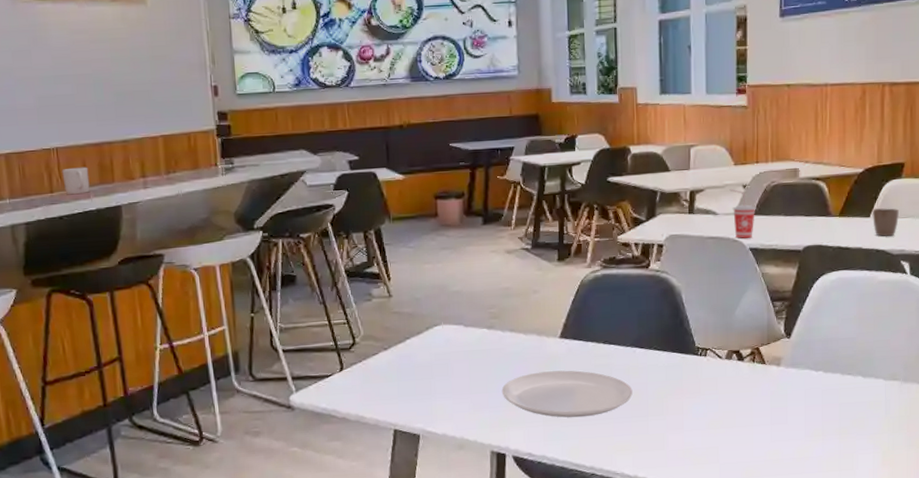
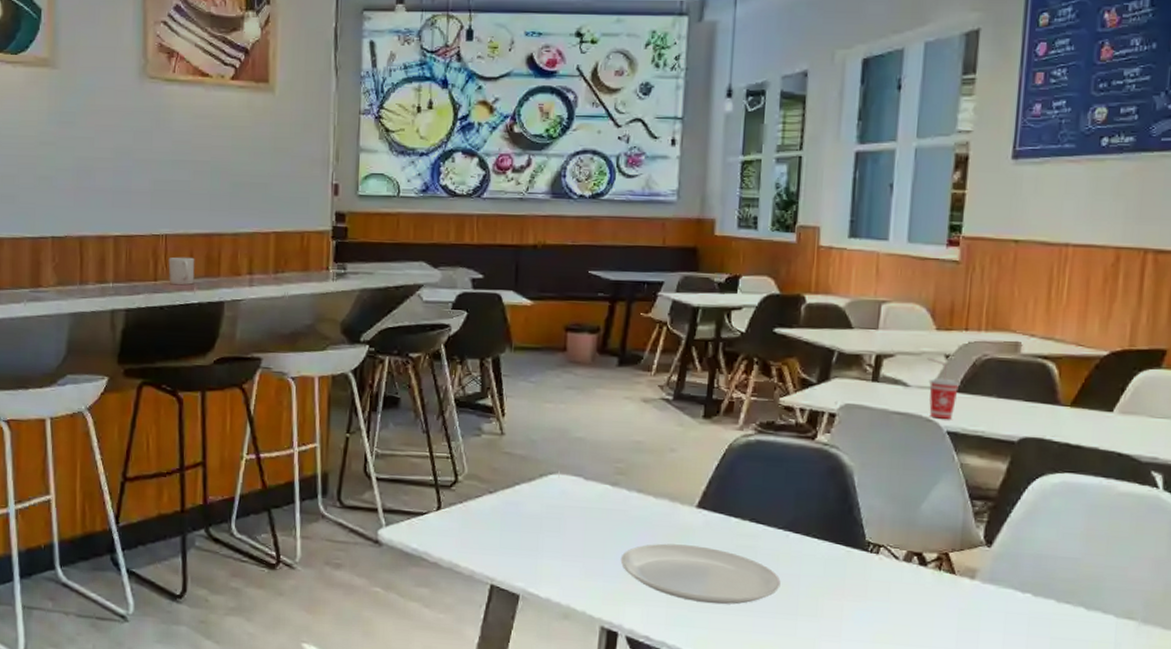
cup: present [872,208,900,236] -> none [1115,402,1155,438]

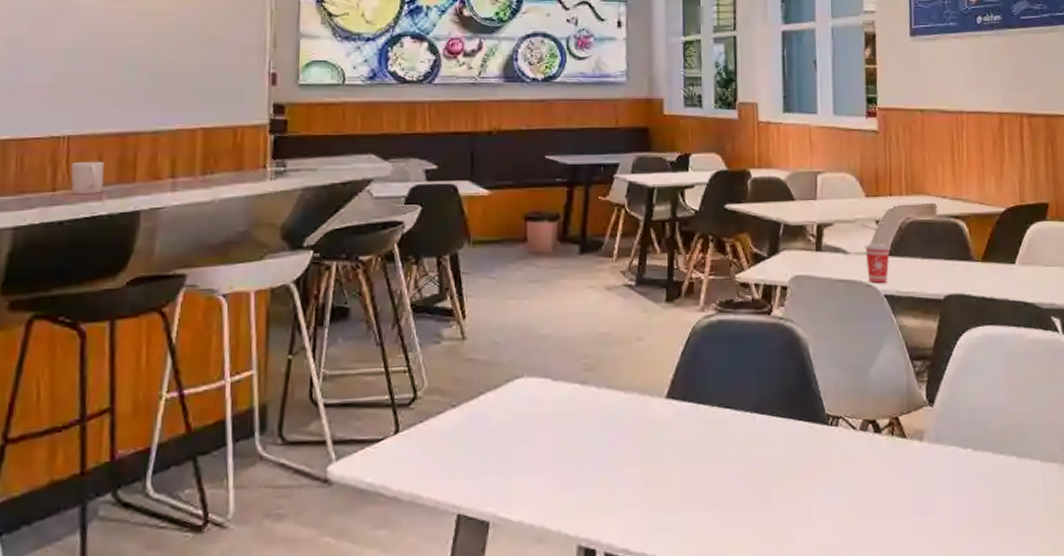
plate: present [620,543,781,604] -> none [594,440,752,503]

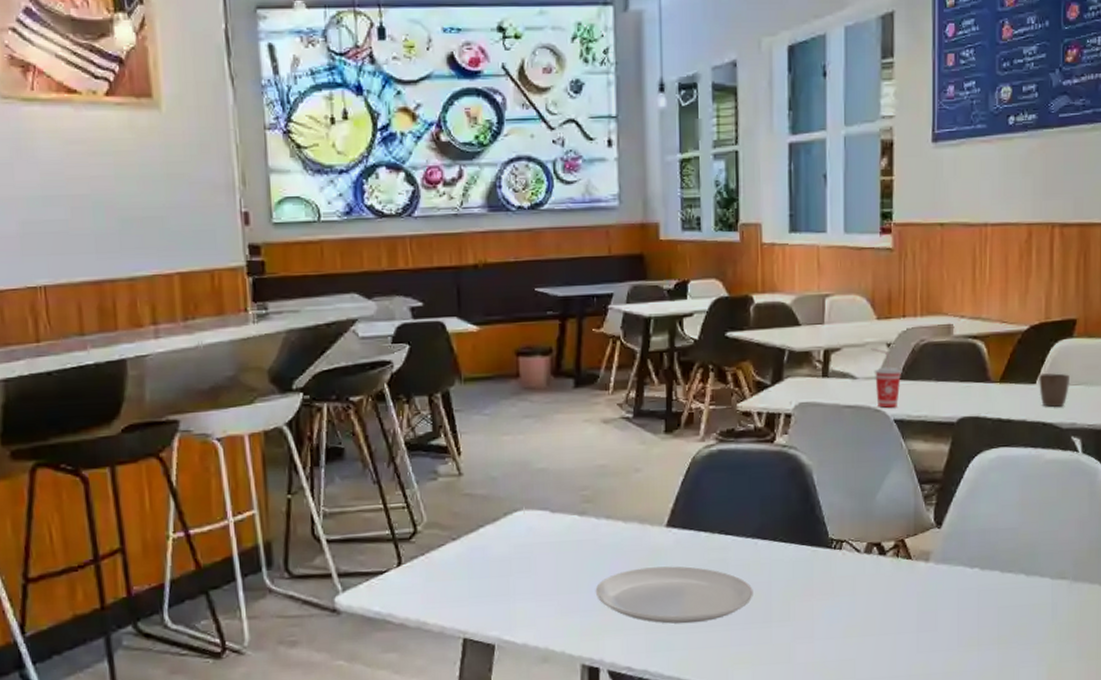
mug: present [70,161,105,195] -> none [51,310,87,345]
plate: none [594,440,752,503] -> present [595,566,753,624]
cup: none [1016,254,1047,287] -> present [1038,373,1071,407]

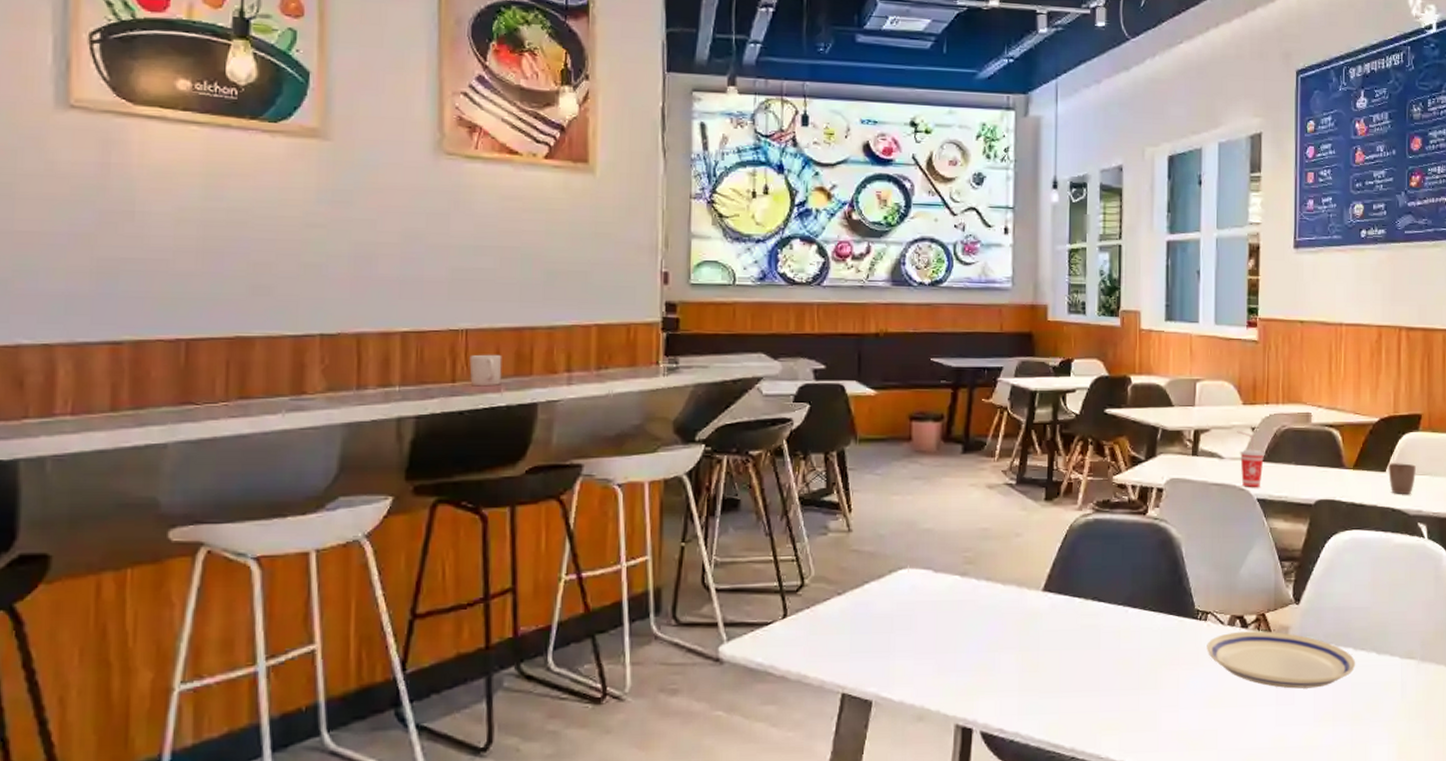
mug: none [51,310,87,345] -> present [469,354,502,387]
plate: present [595,566,753,624] -> none [972,630,1123,688]
plate: none [842,557,1003,615] -> present [1207,631,1356,689]

